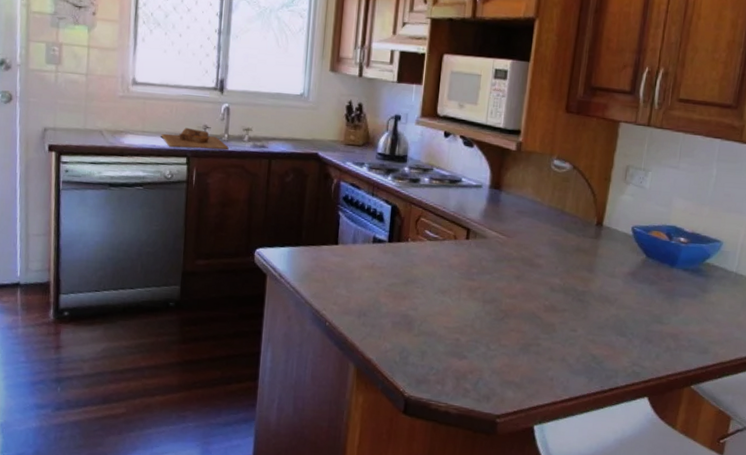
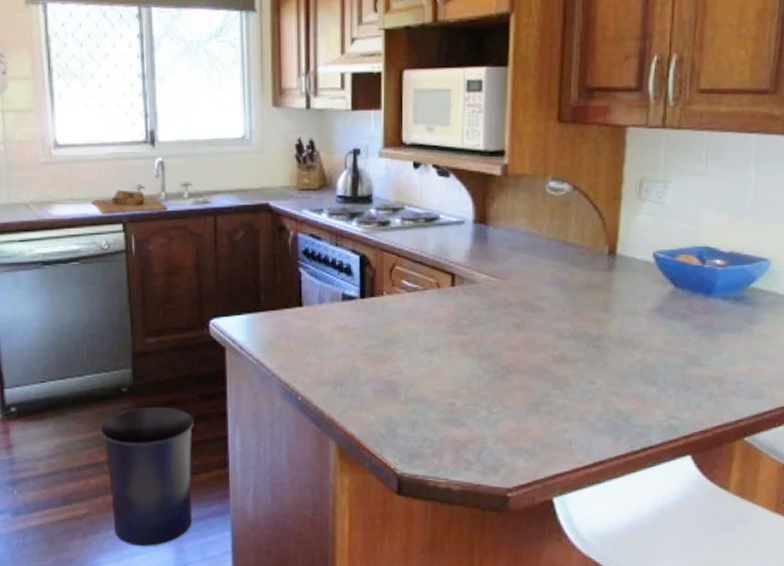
waste bin: none [145,321,232,446] -> present [100,407,194,546]

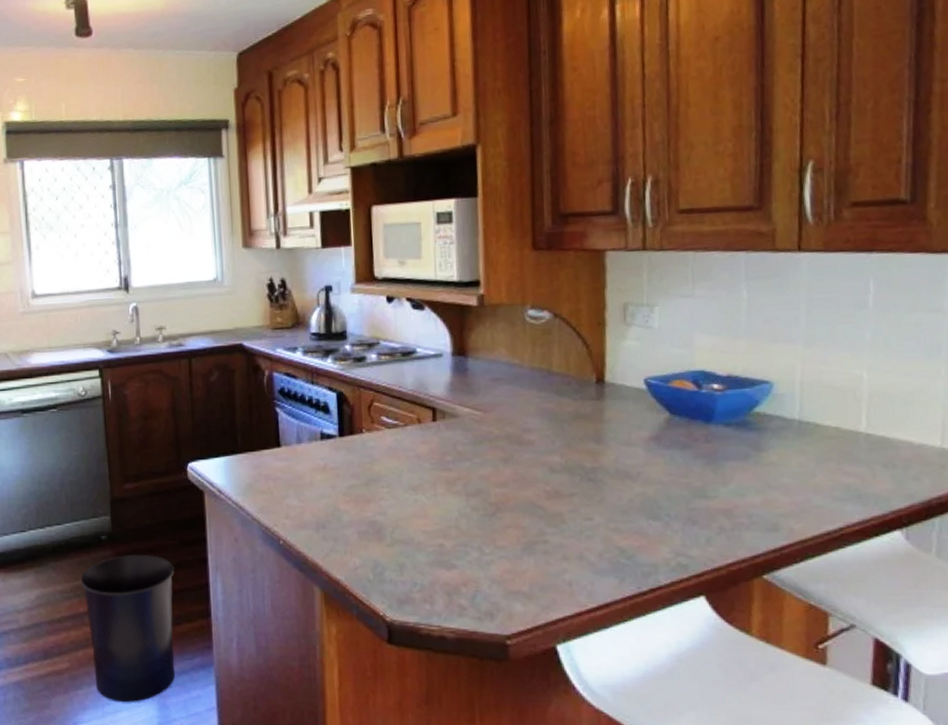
cutting board: present [92,190,168,214] -> none [69,336,143,361]

